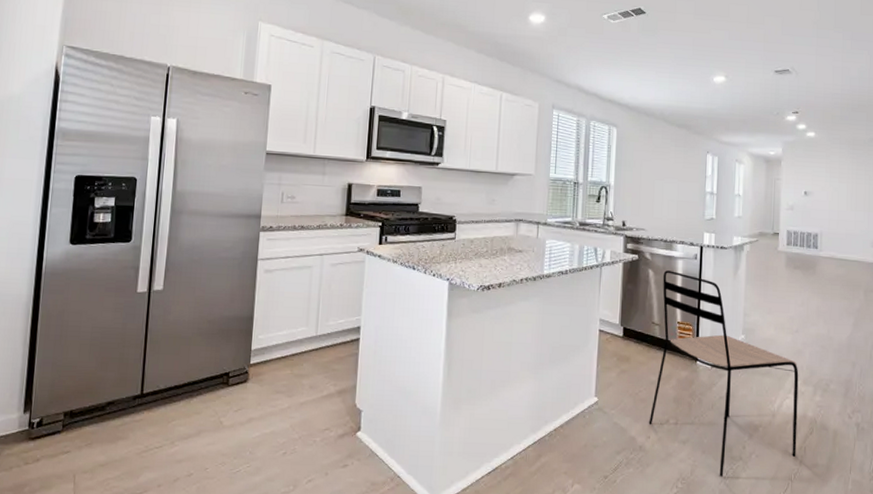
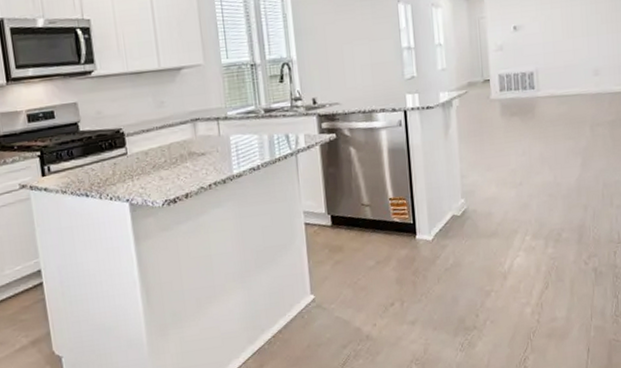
dining chair: present [648,270,799,477] -> none [366,143,533,350]

